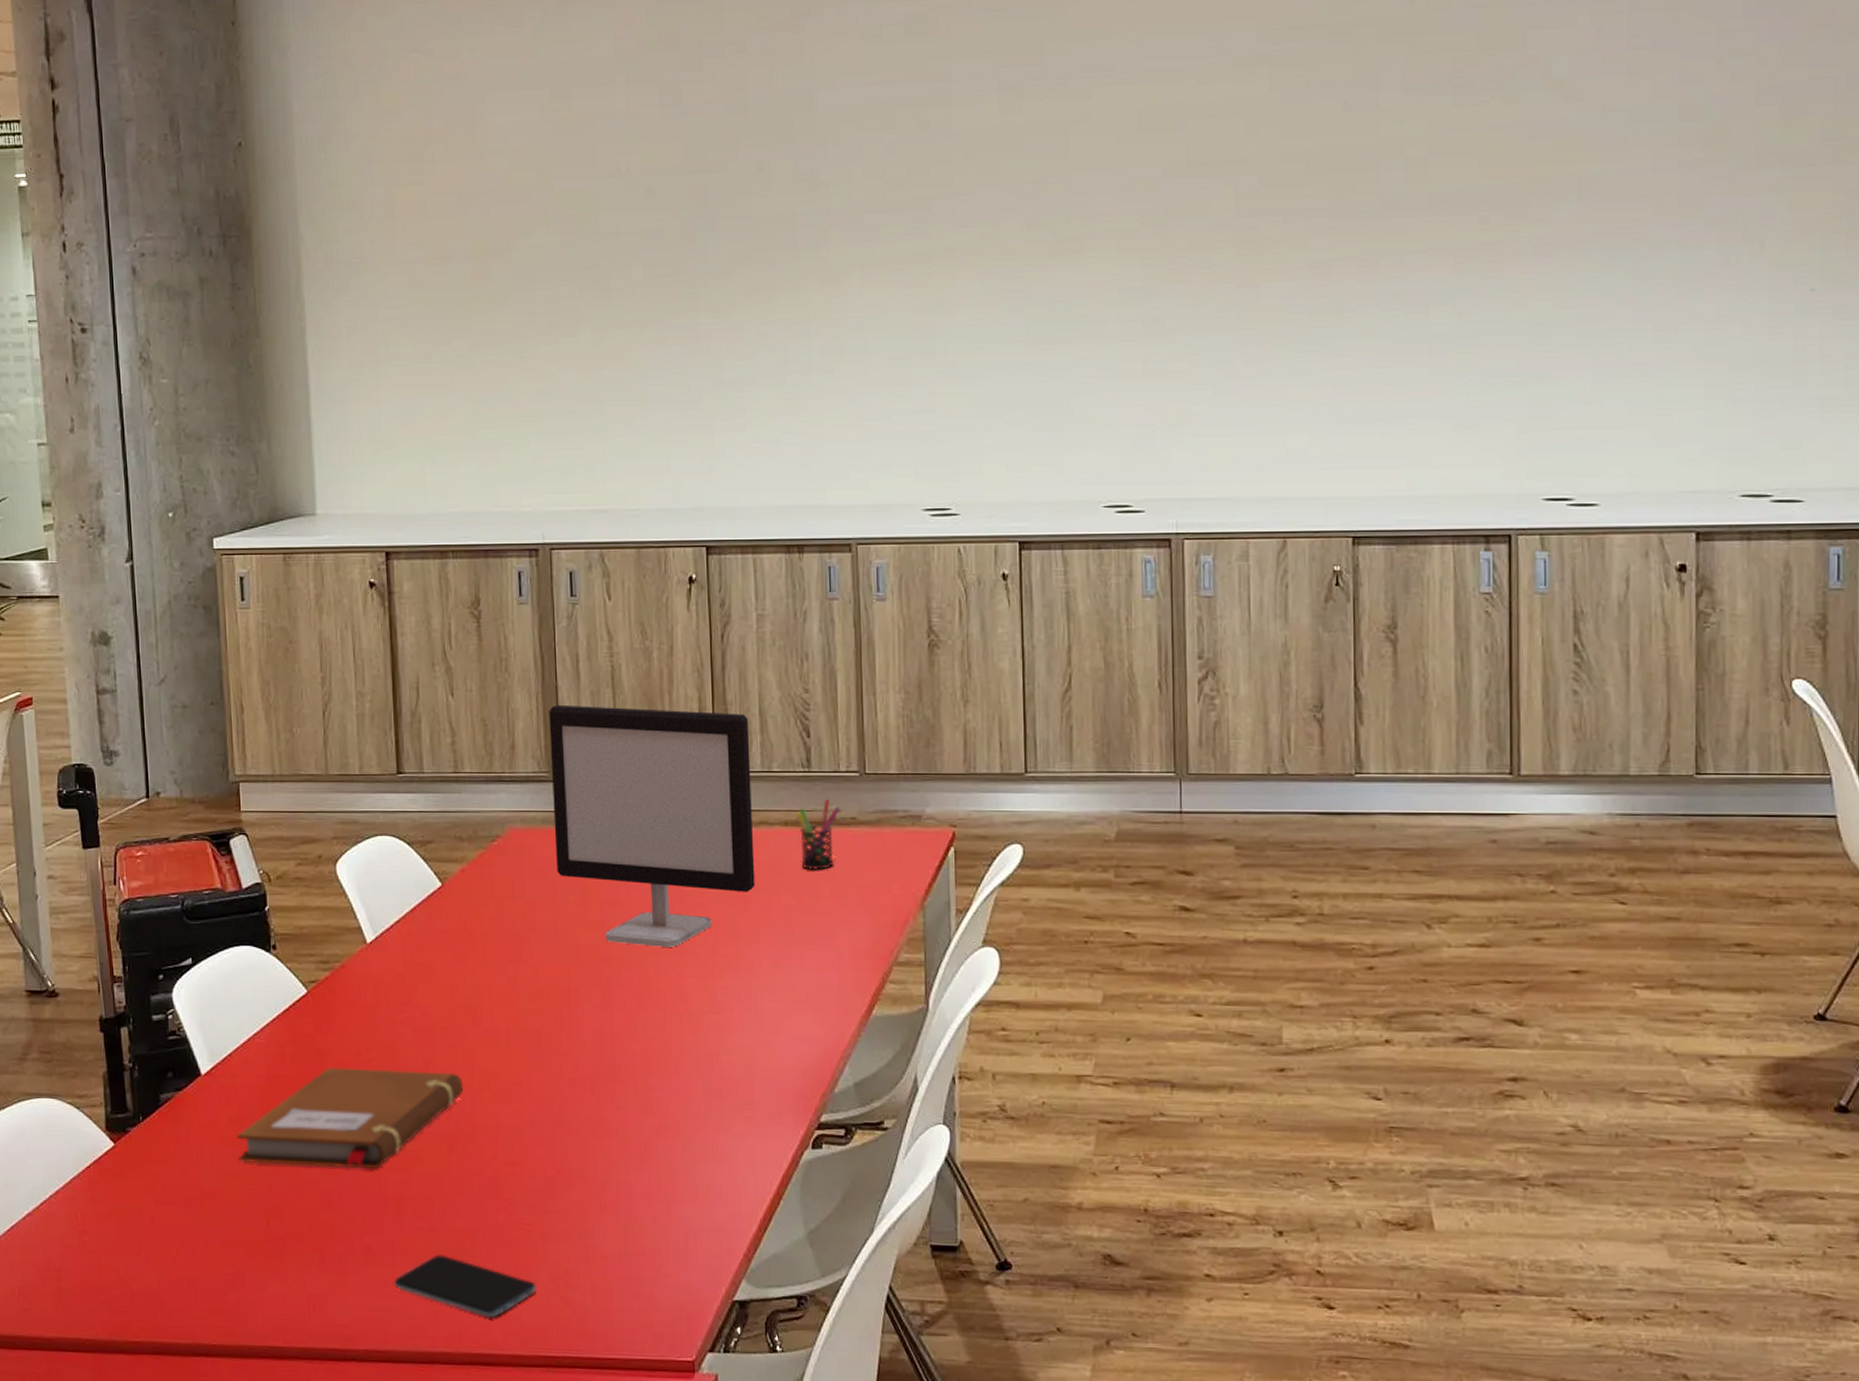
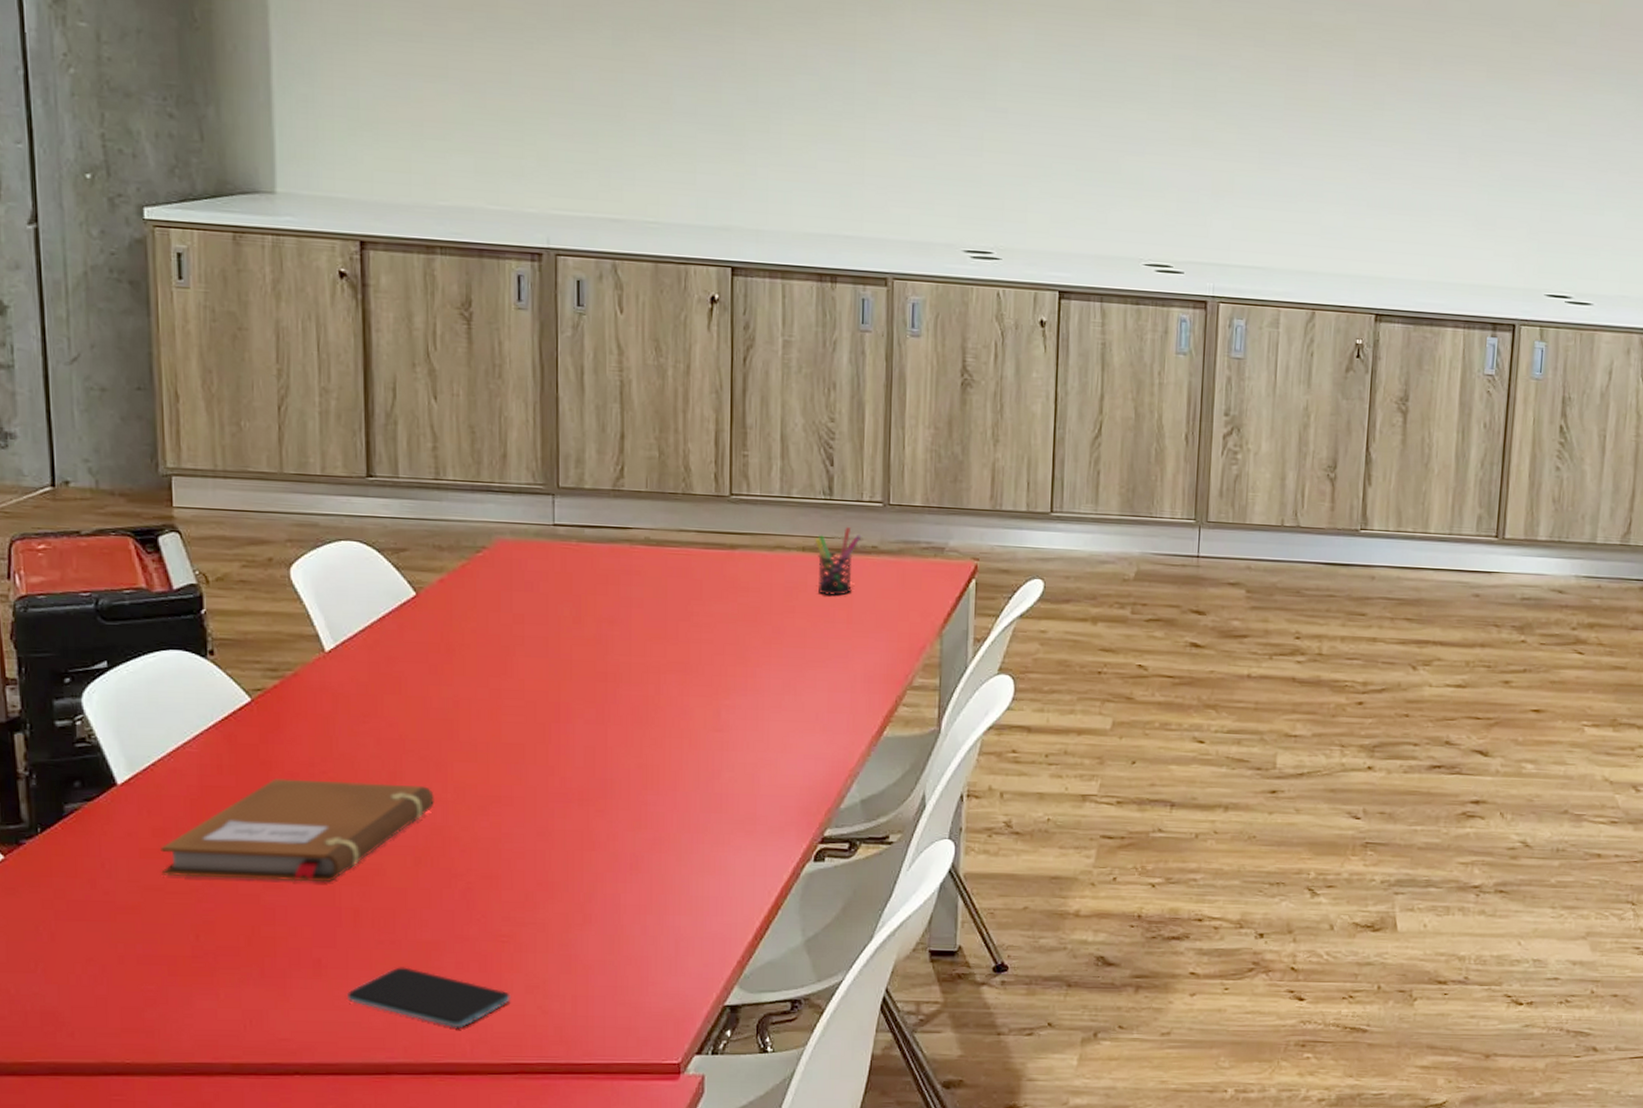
computer monitor: present [549,704,755,947] -> none [547,416,769,666]

